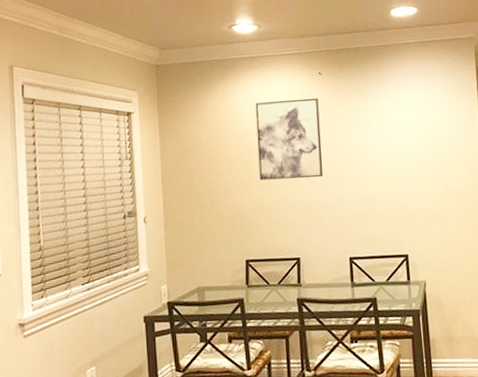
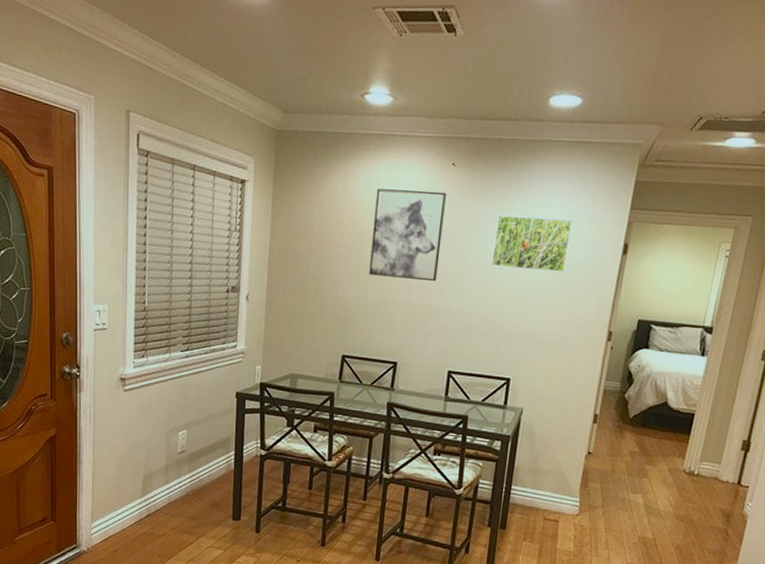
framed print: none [366,106,435,156] -> present [491,214,572,272]

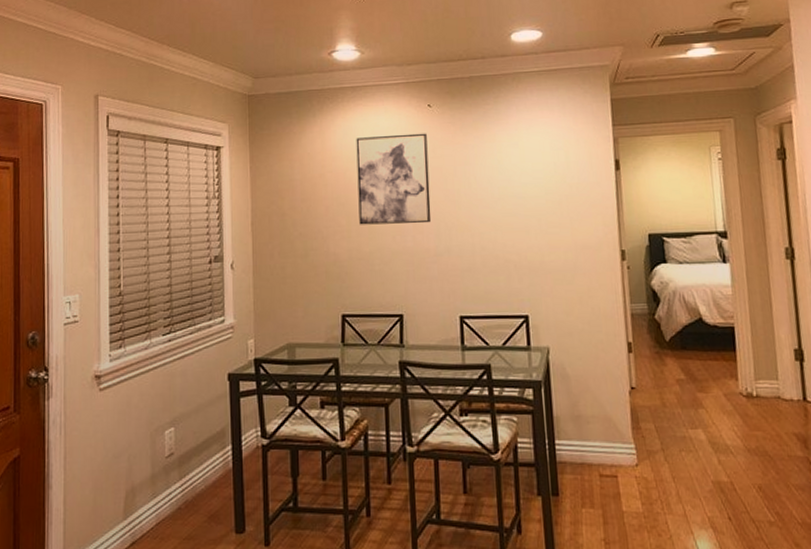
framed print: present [491,214,572,272] -> none [482,144,562,200]

